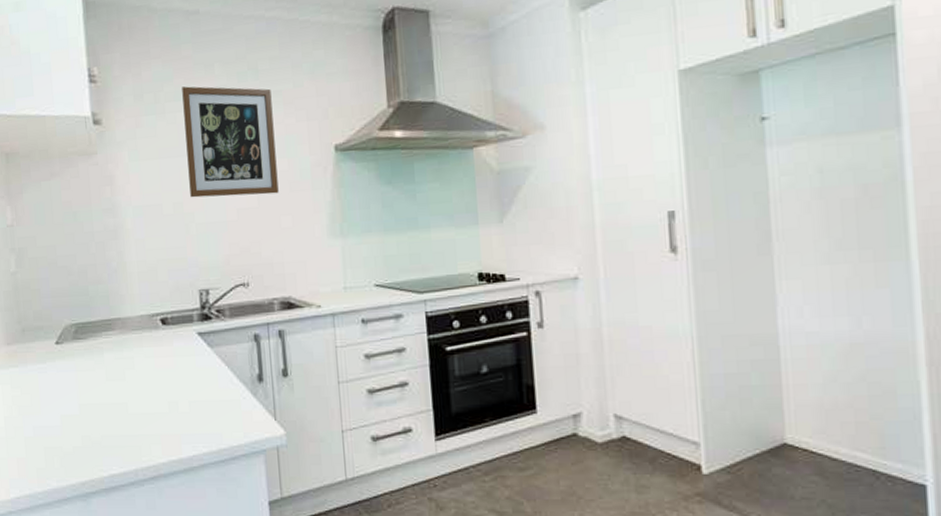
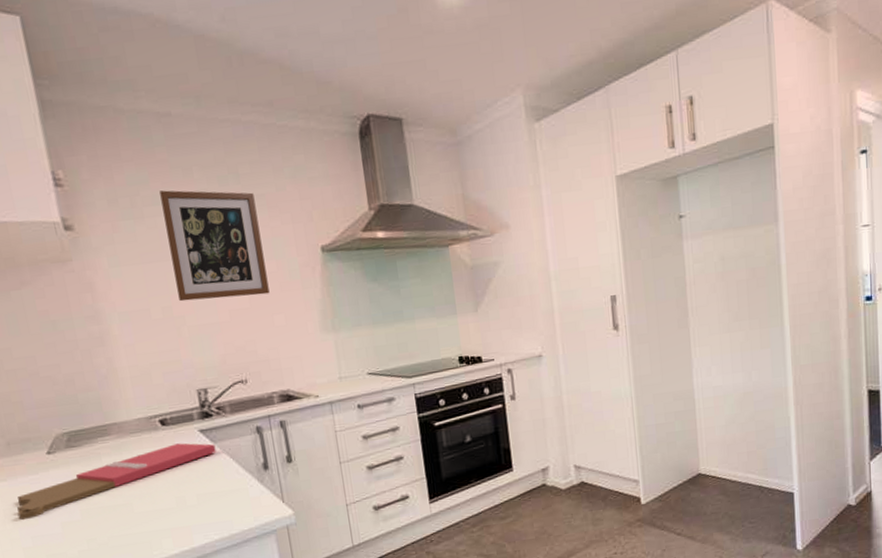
cutting board: none [23,345,212,408] -> present [17,443,216,520]

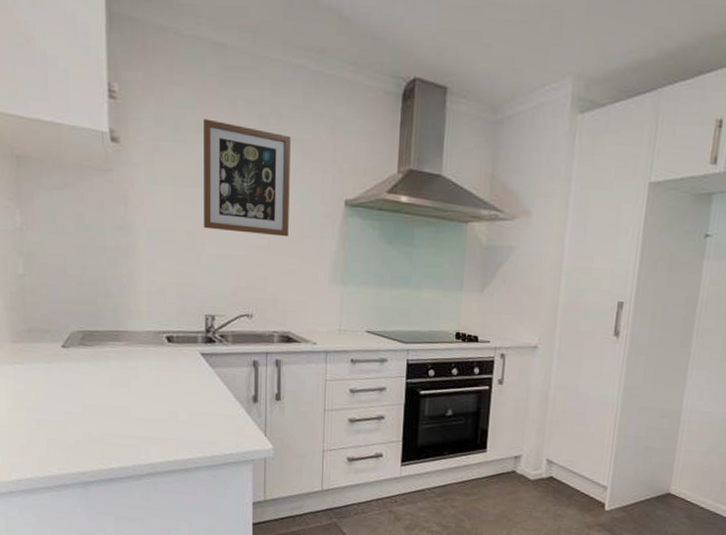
cutting board: present [17,443,216,520] -> none [27,361,213,403]

